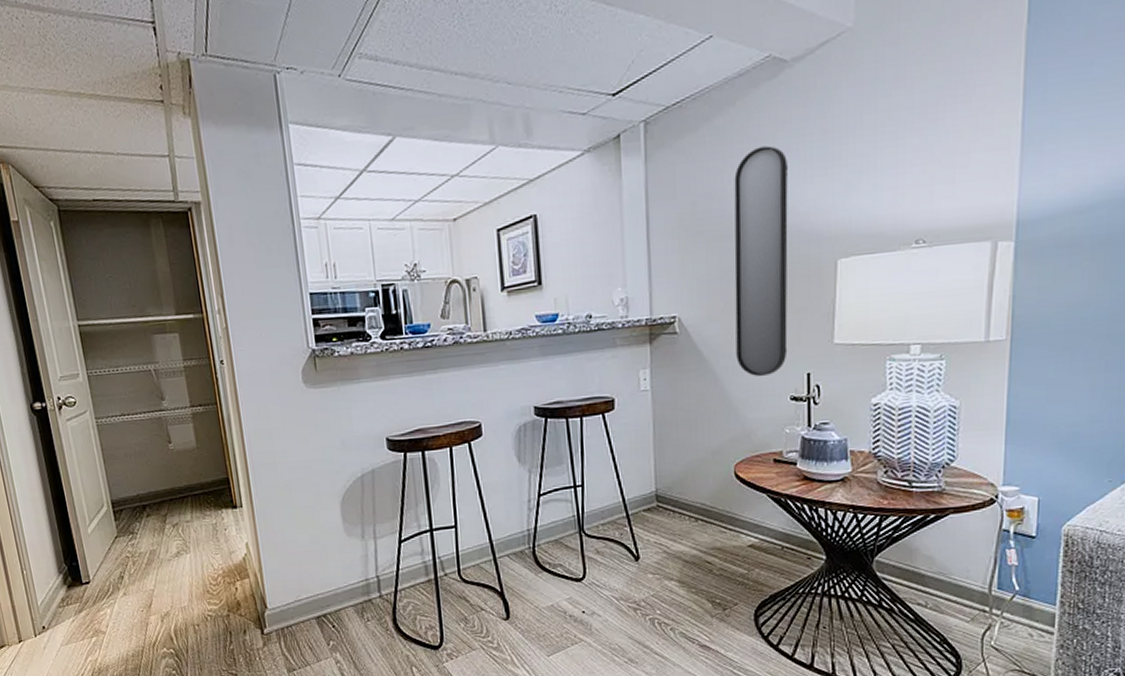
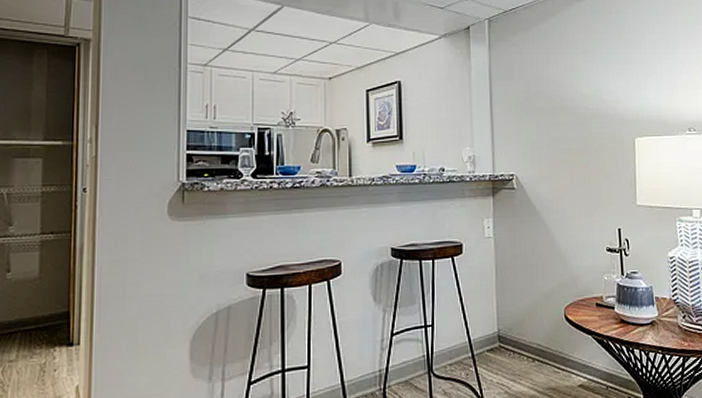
home mirror: present [734,146,788,377] -> none [556,48,602,230]

